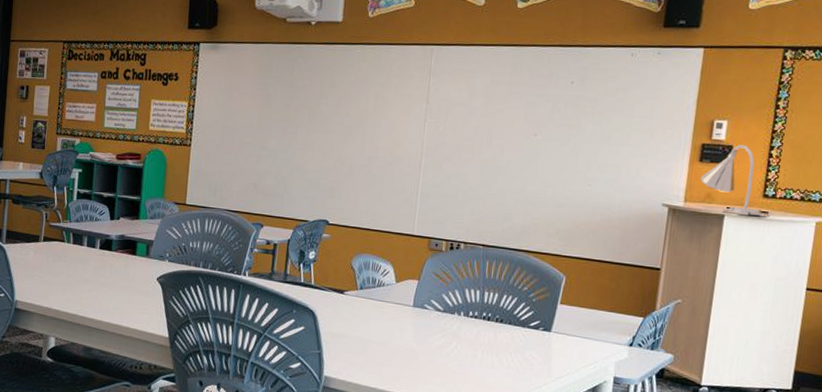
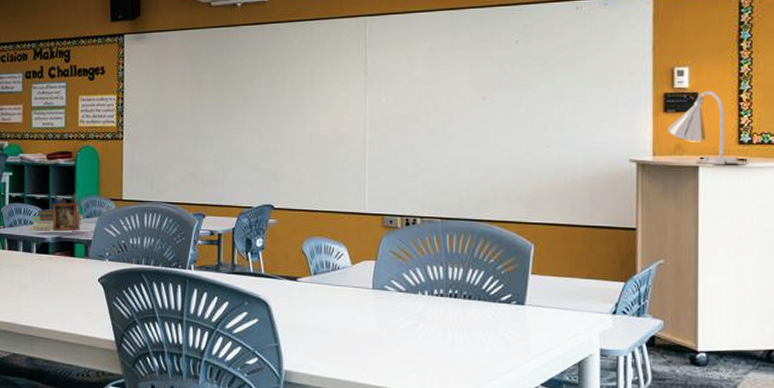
books: none [94,207,147,229] -> present [29,209,83,232]
desk organizer: none [117,193,145,231] -> present [52,192,80,232]

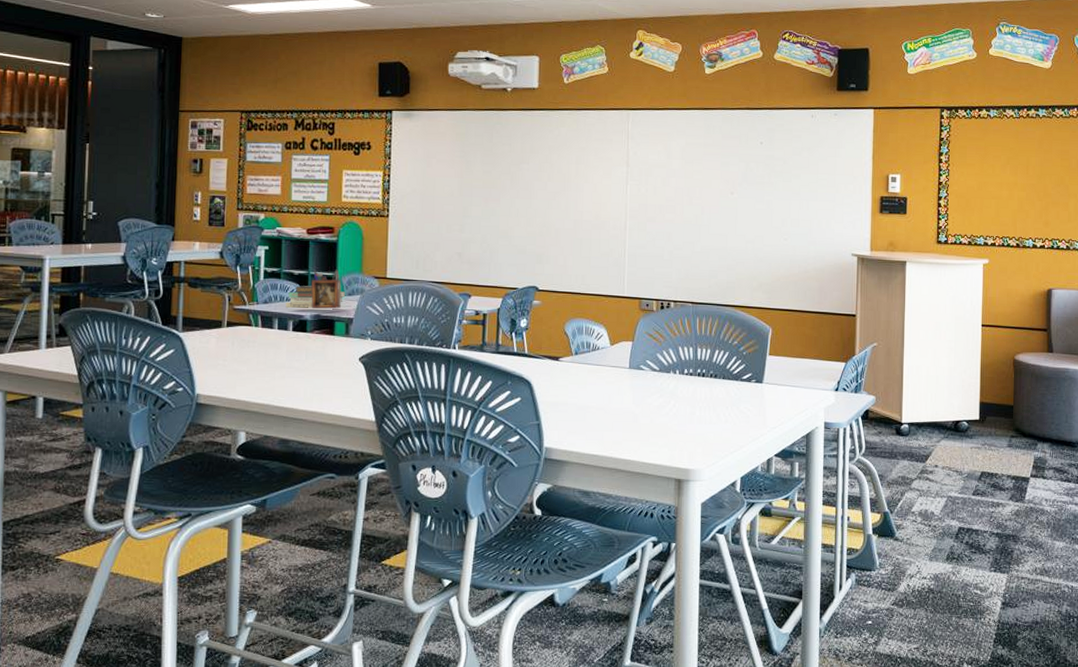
table lamp: present [668,91,747,165] -> none [883,196,943,262]

